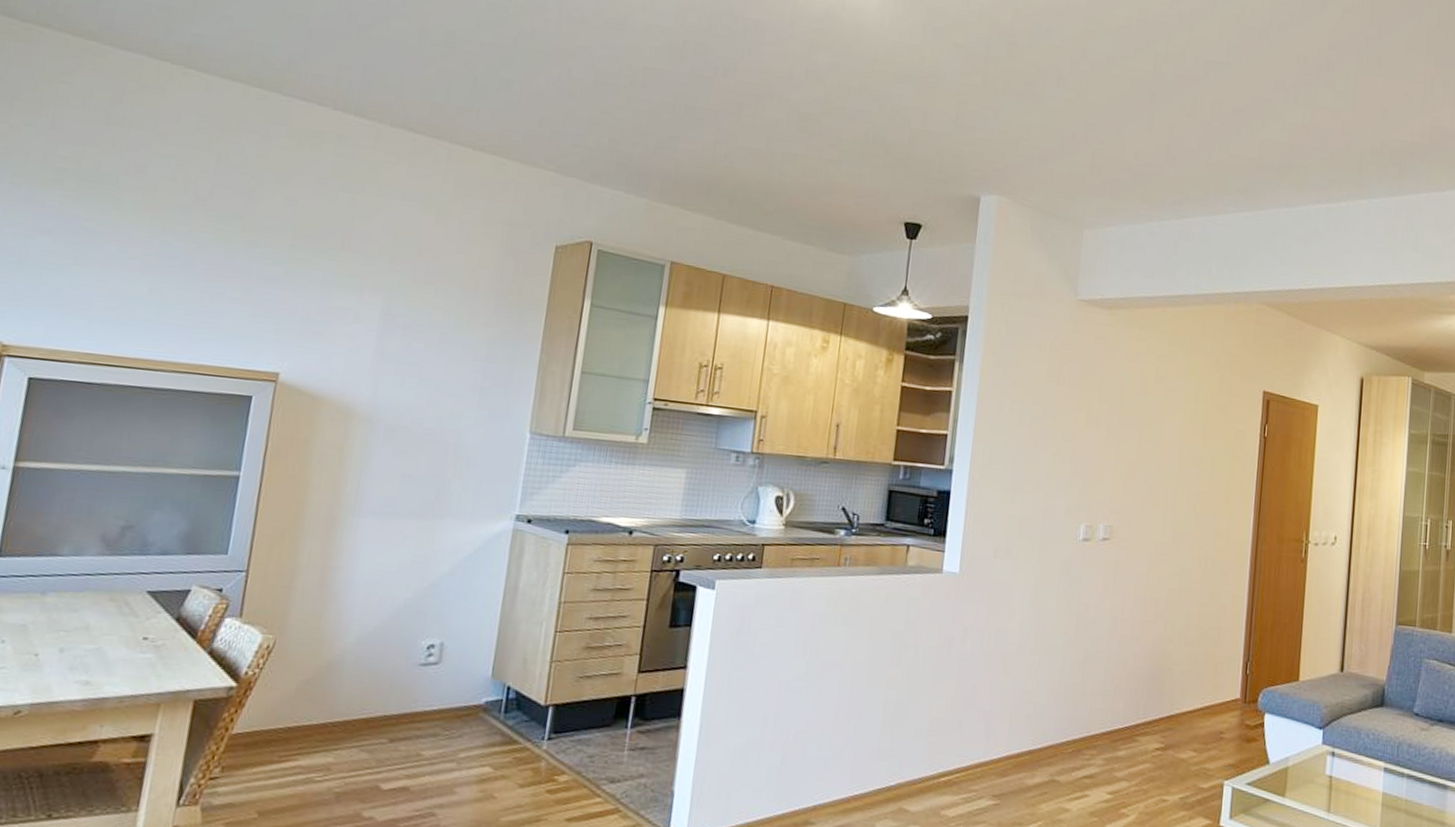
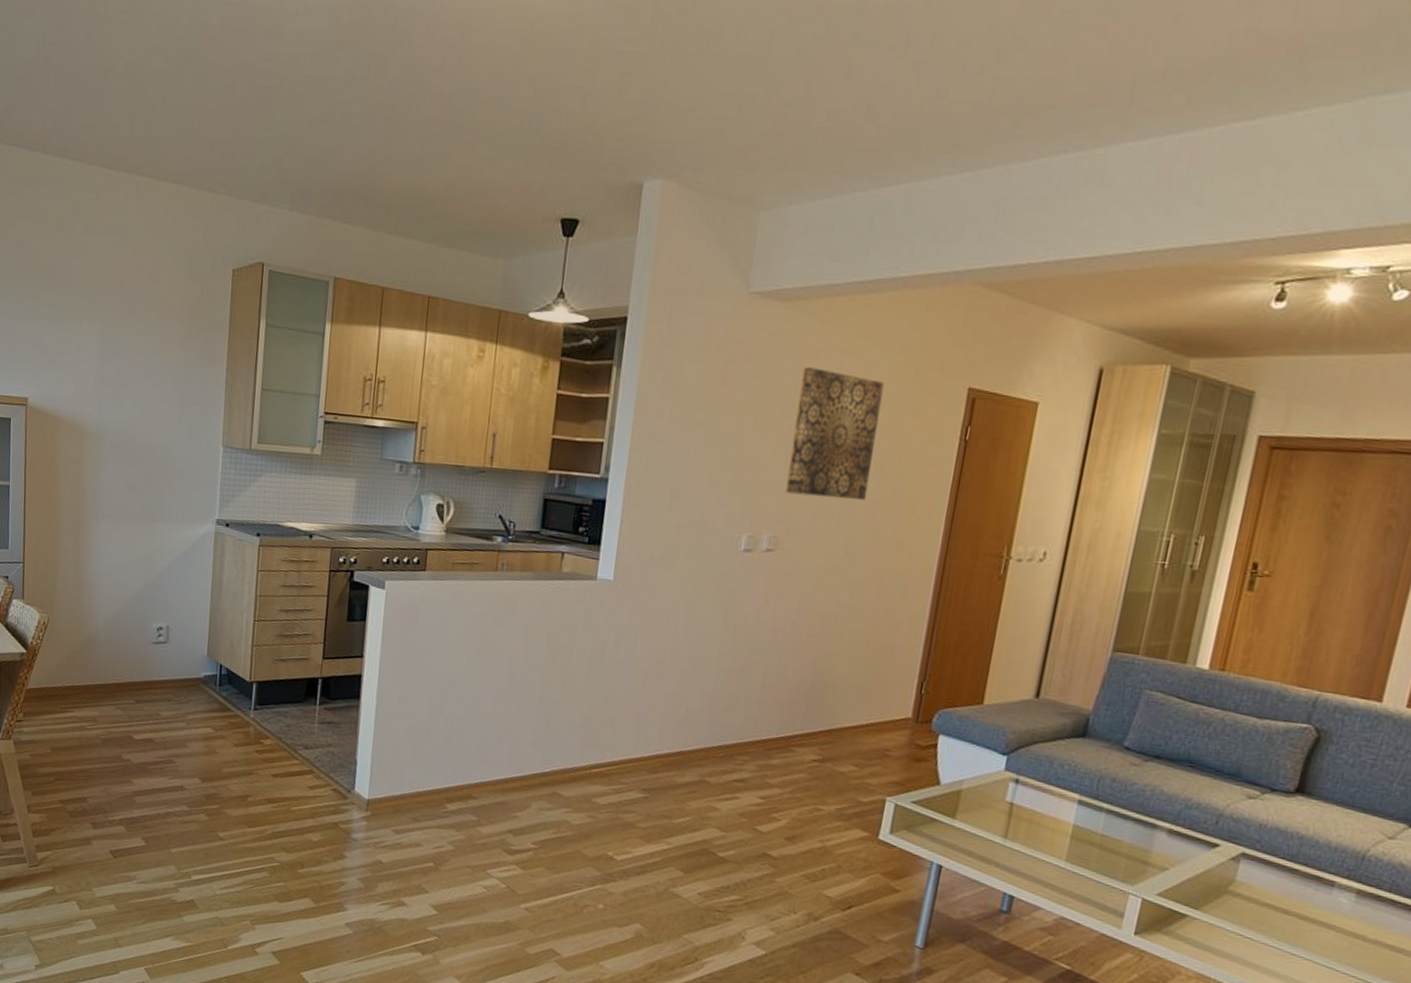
wall art: none [1116,368,1196,491] -> present [784,367,884,500]

